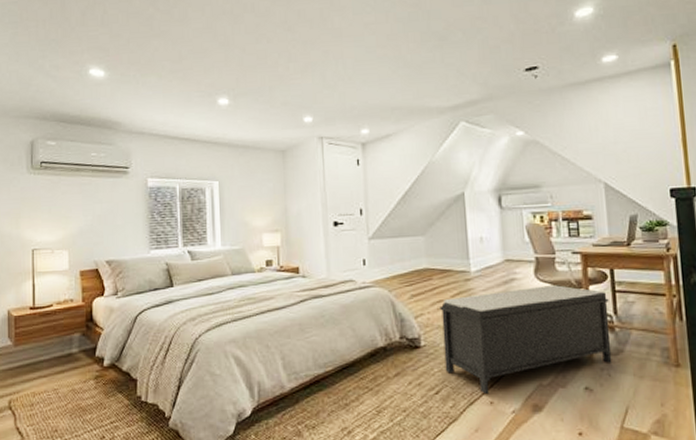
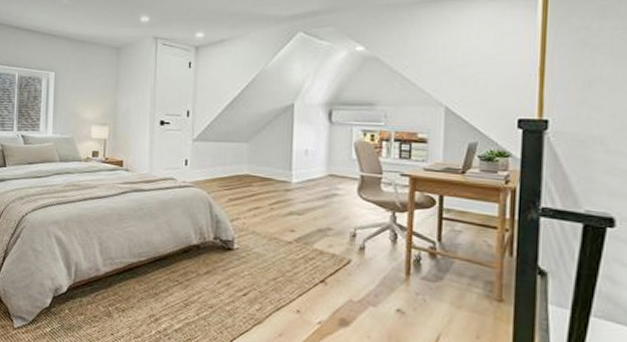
bench: present [440,285,612,395] -> none [255,204,434,303]

